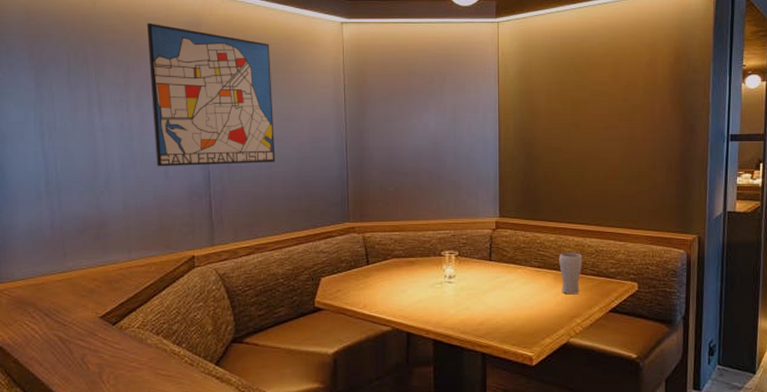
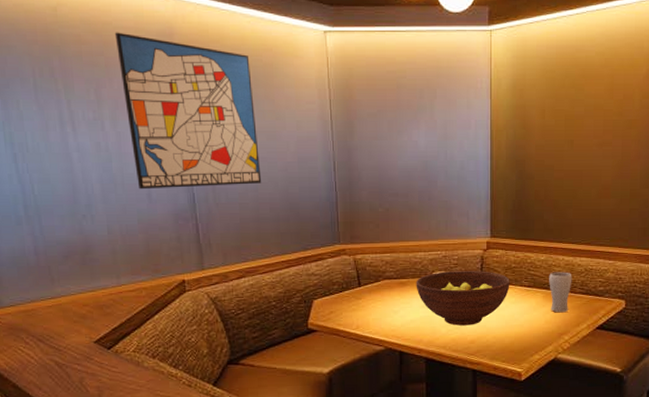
fruit bowl: none [424,250,520,306] -> present [416,271,510,326]

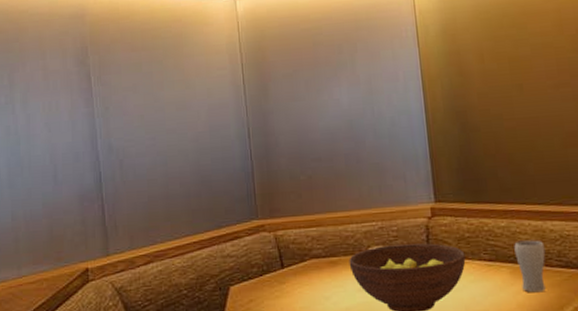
wall art: present [114,32,262,190] -> none [30,18,171,172]

